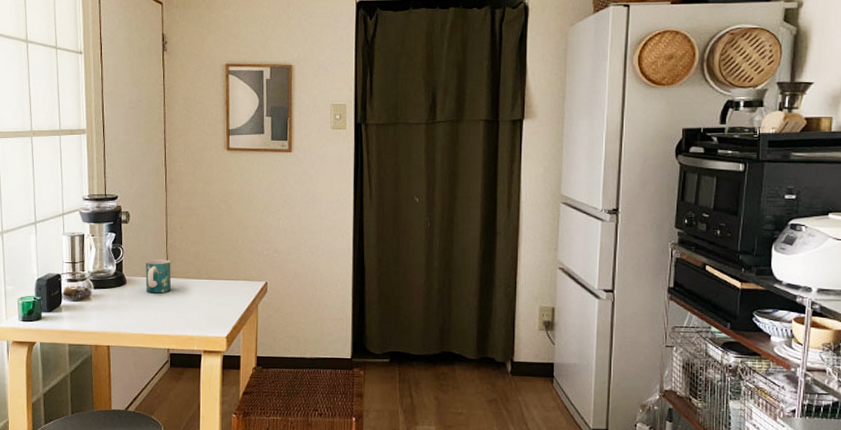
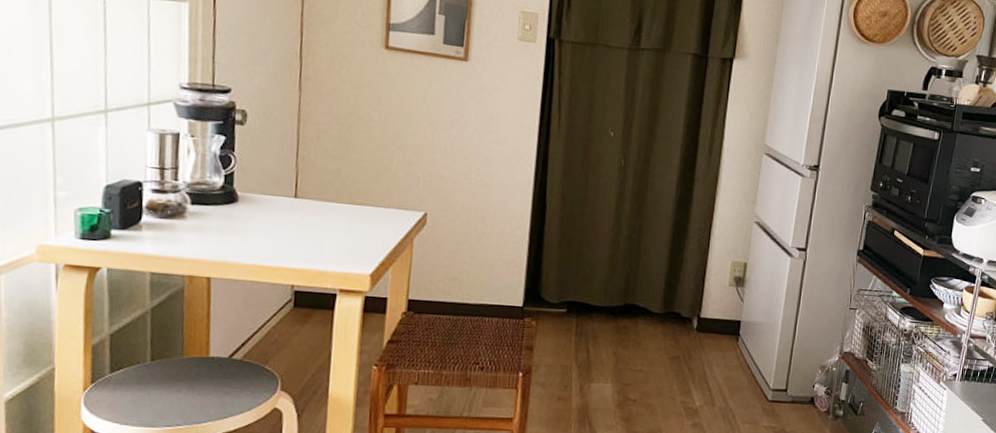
mug: present [145,259,171,294] -> none [265,173,302,217]

